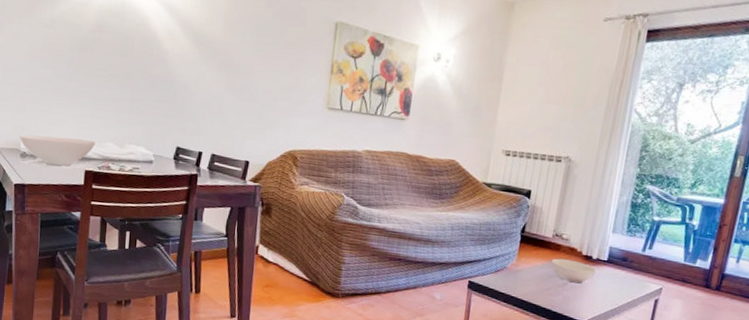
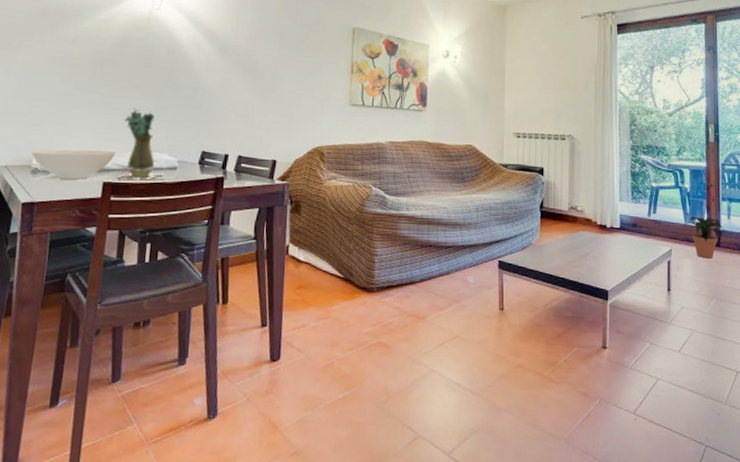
vase: none [102,98,132,169] -> present [124,108,155,178]
bowl: present [551,258,597,284] -> none [571,230,612,253]
potted plant: none [676,256,730,302] -> present [679,216,725,259]

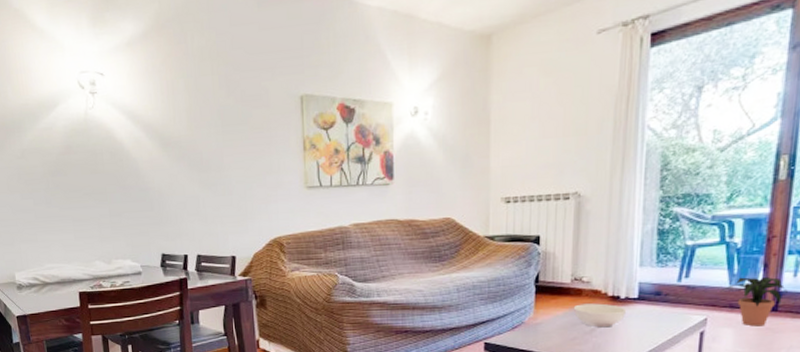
bowl: present [31,149,116,180] -> none [13,262,84,292]
vase: present [124,108,155,178] -> none [85,217,121,286]
bowl: none [571,230,612,253] -> present [573,303,627,328]

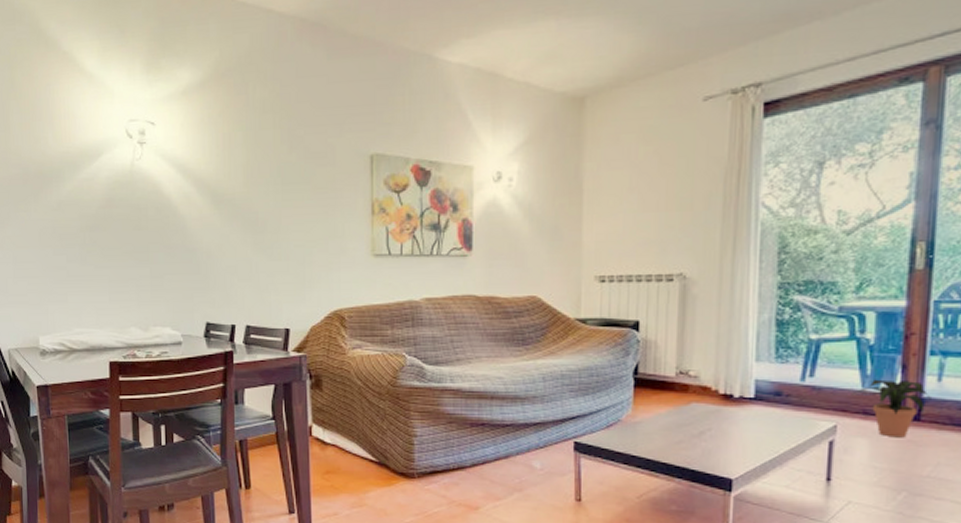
bowl: present [573,303,627,328] -> none [678,402,742,431]

